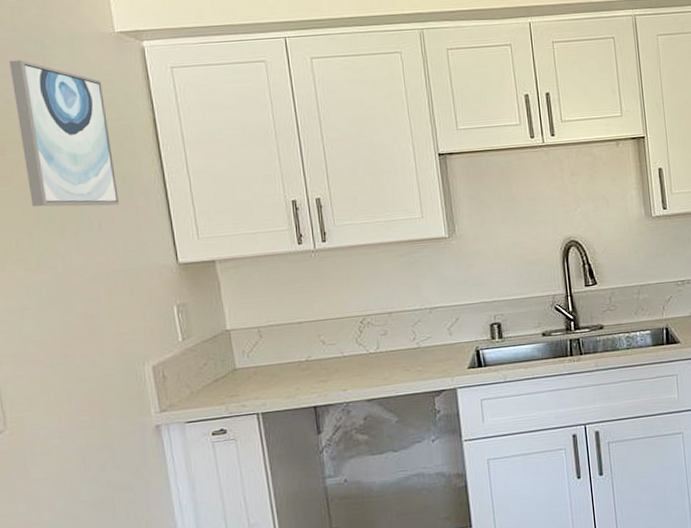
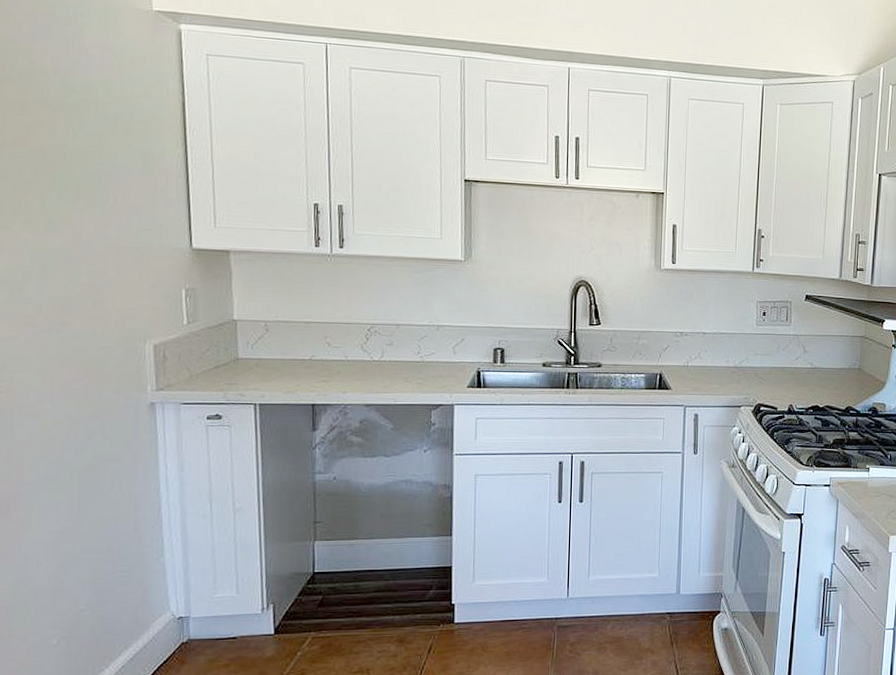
wall art: present [10,59,119,207] -> none [38,21,138,183]

